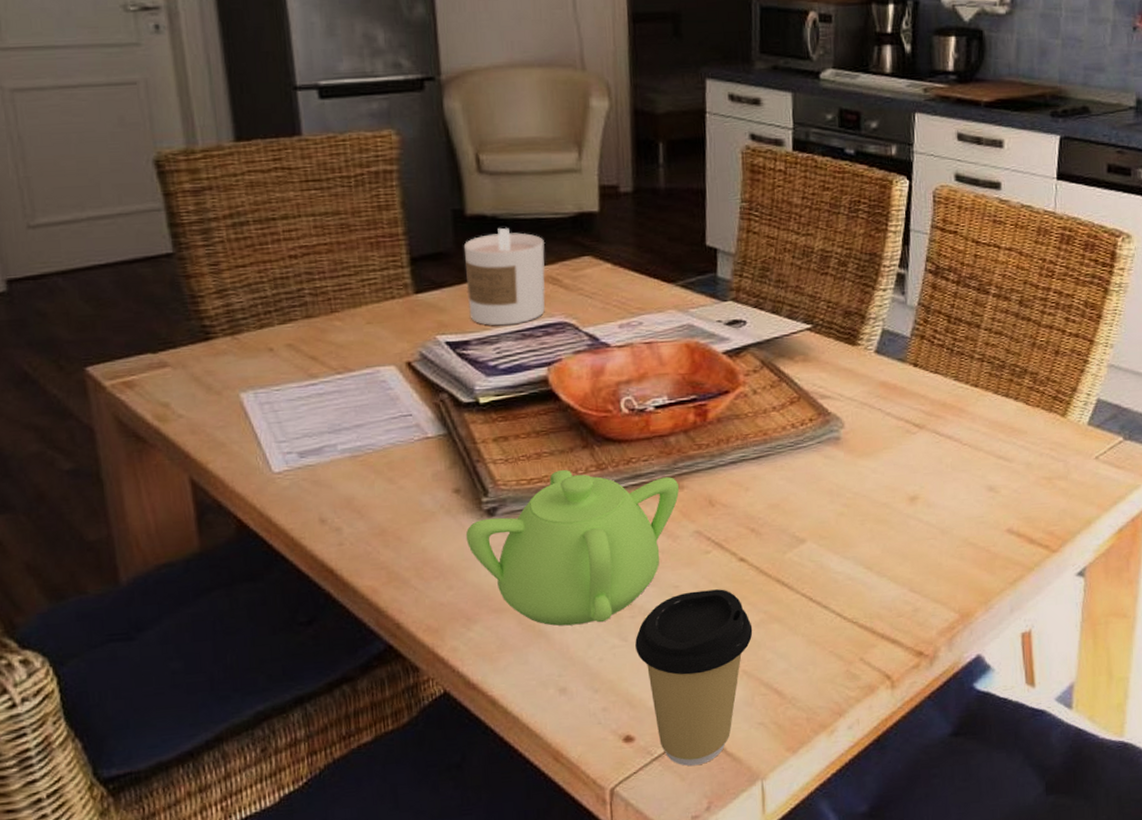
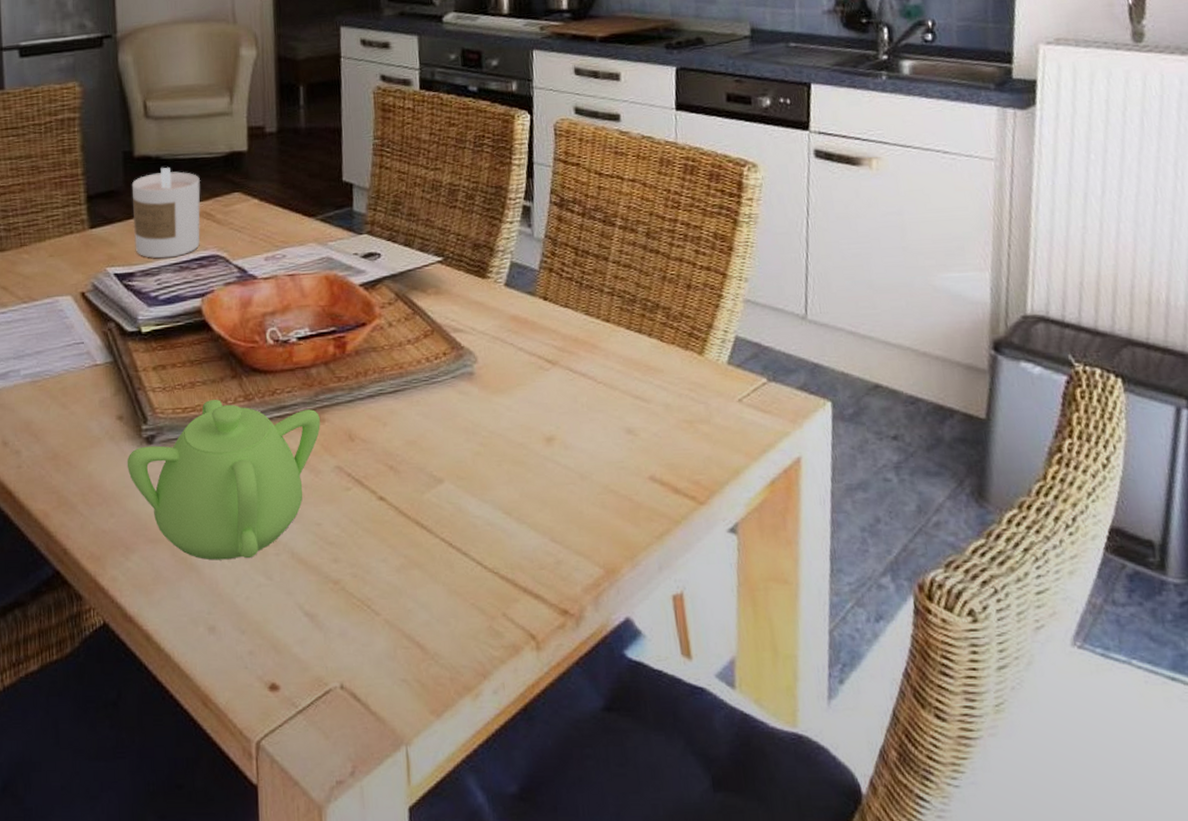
coffee cup: present [635,589,753,767] -> none [280,529,394,723]

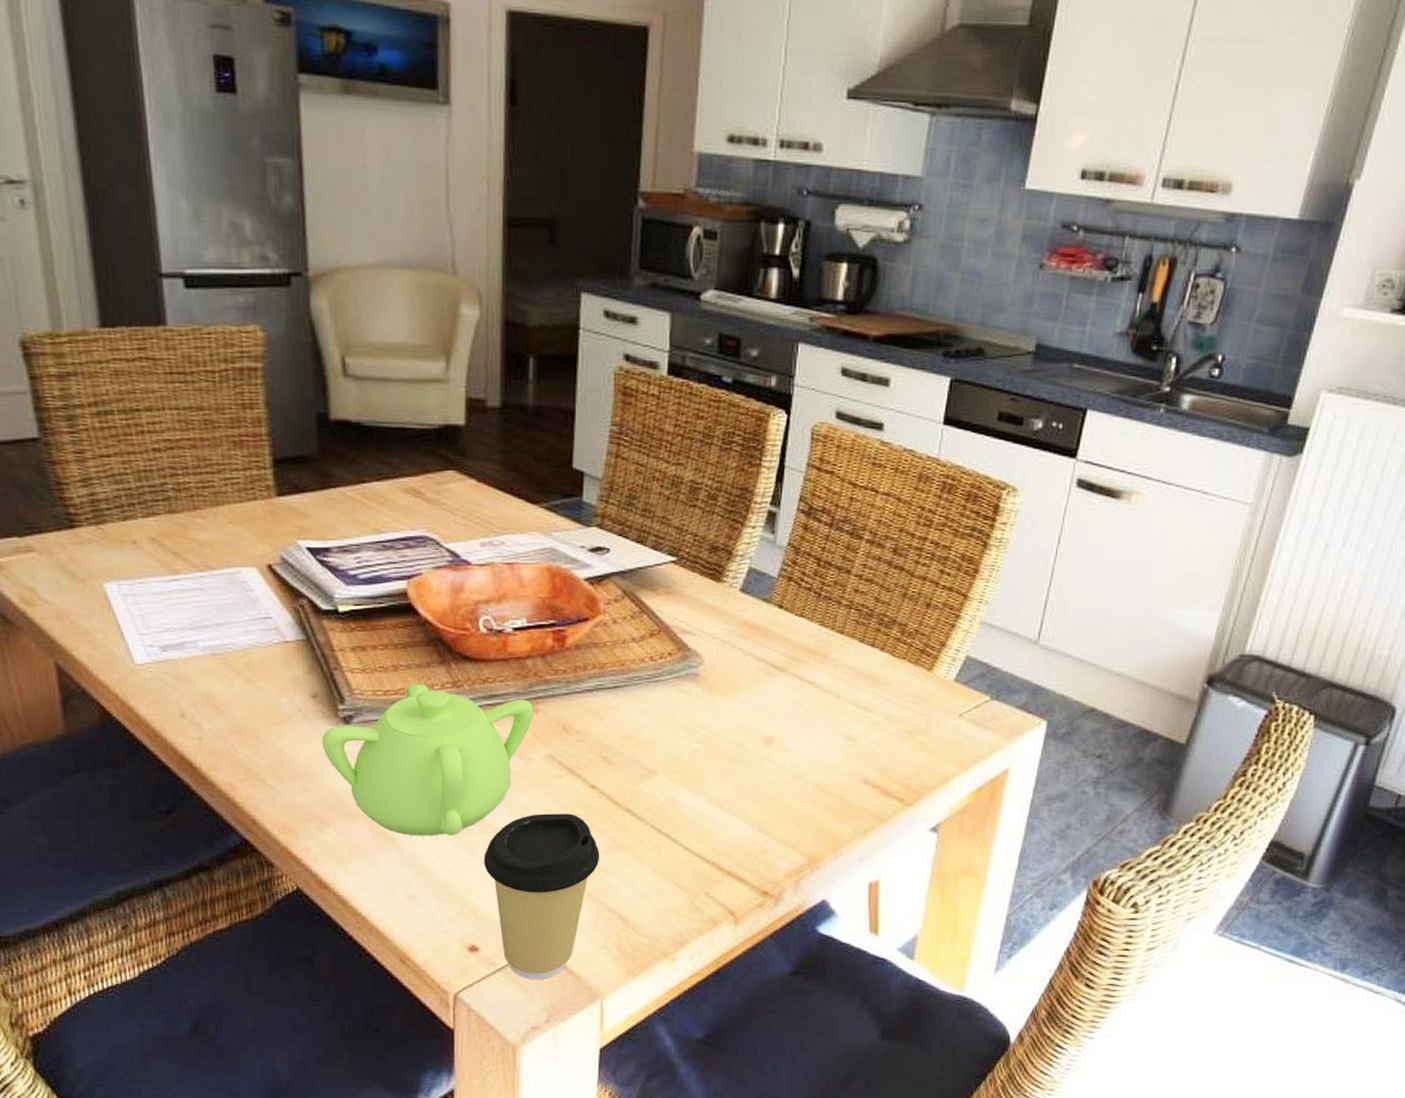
candle: present [131,167,201,259] -> none [326,434,409,535]
coffee cup: none [280,529,394,723] -> present [484,814,600,980]

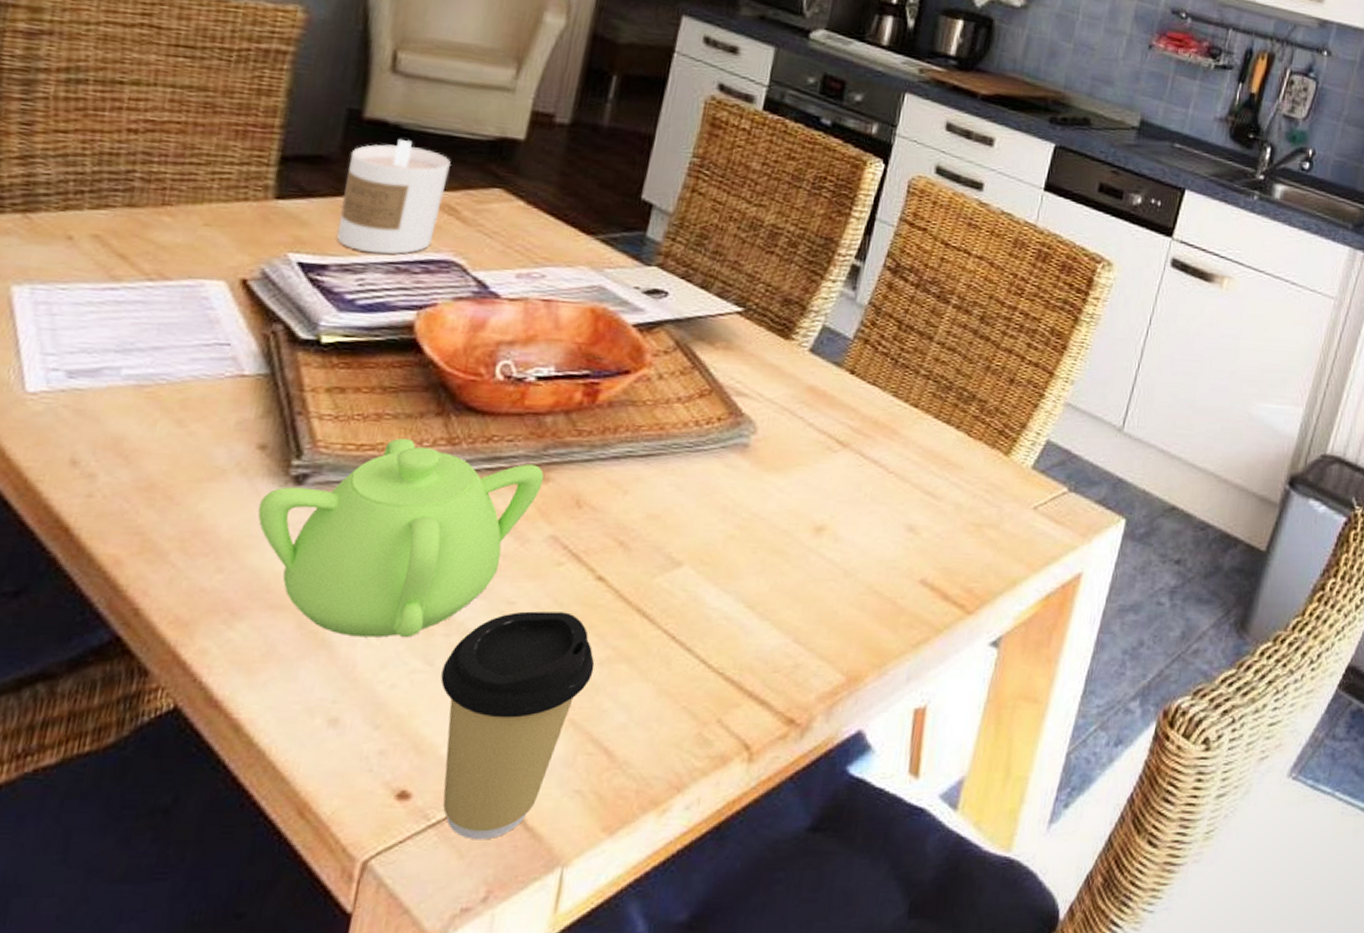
candle: none [326,434,409,535] -> present [336,138,452,255]

